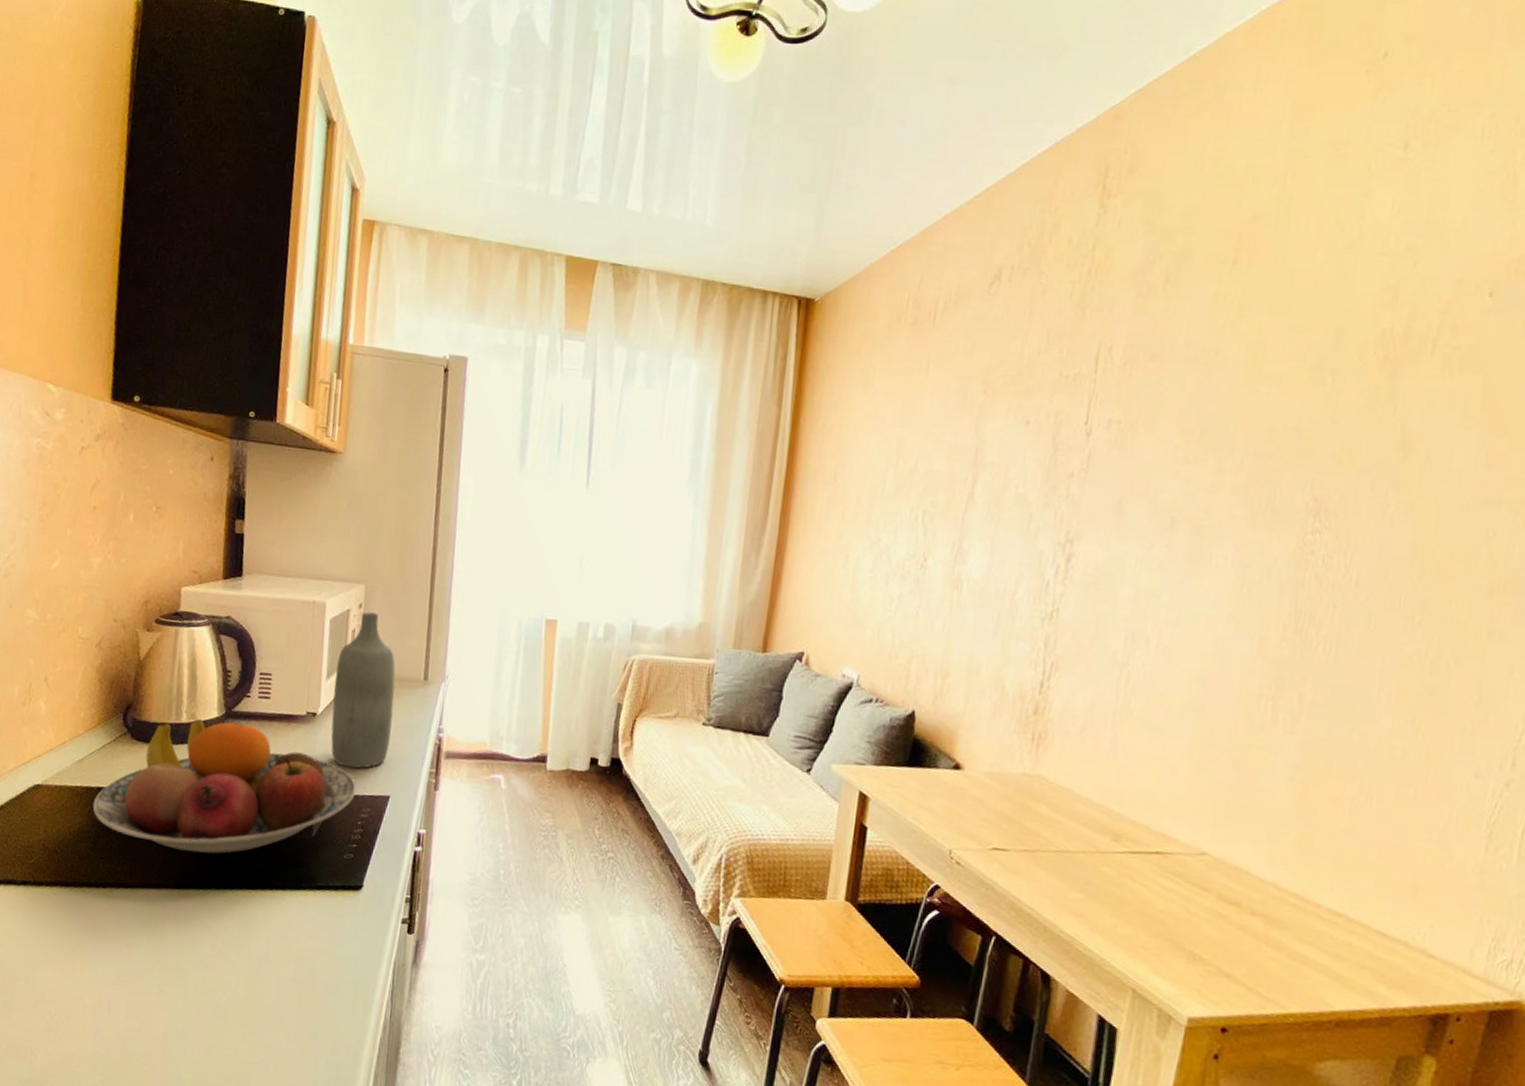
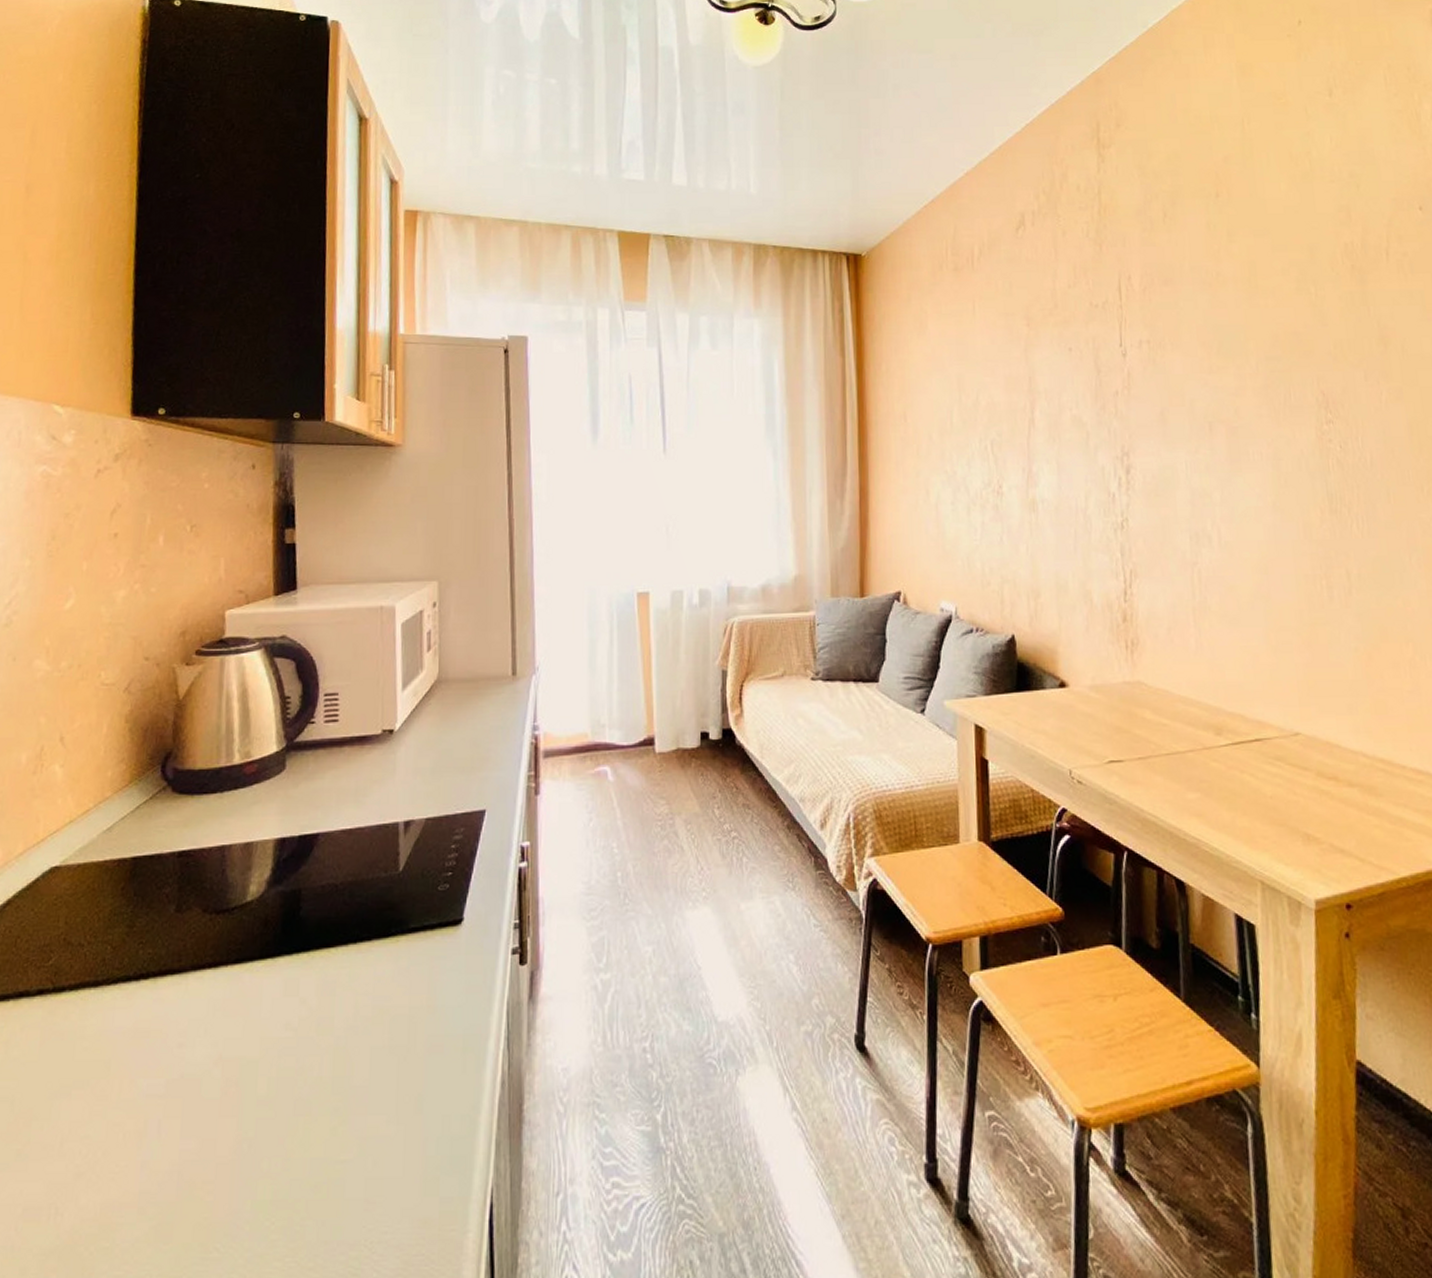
fruit bowl: present [92,718,357,854] -> none [127,754,447,916]
bottle: present [331,612,396,769] -> none [411,610,481,786]

